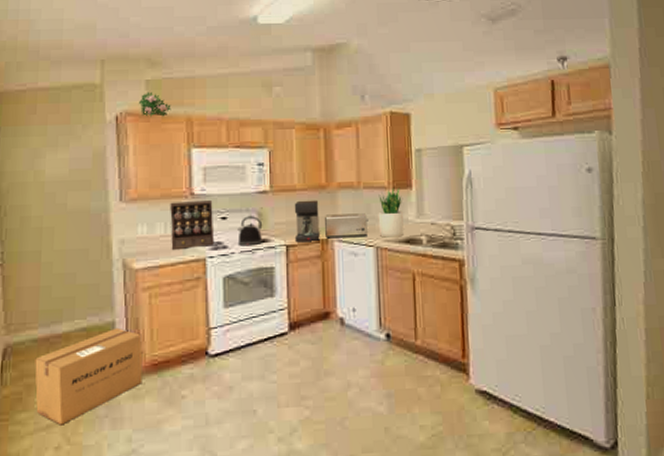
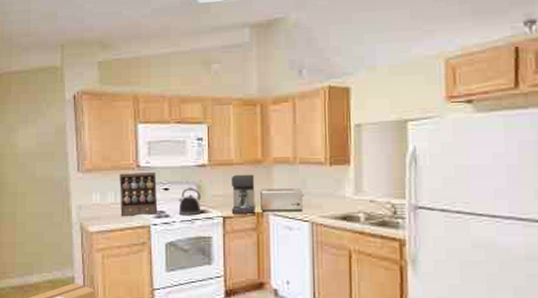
decorative plant: present [139,91,171,117] -> none [93,72,120,96]
planter: present [378,188,404,239] -> none [314,164,340,215]

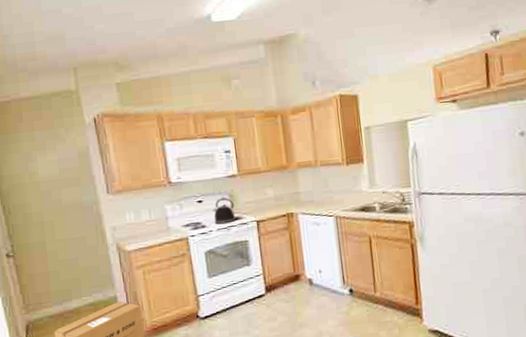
spice rack: present [119,171,158,217] -> none [151,186,194,233]
coffee maker: present [231,174,255,215] -> none [260,179,286,218]
toaster: present [261,188,304,212] -> none [288,188,327,213]

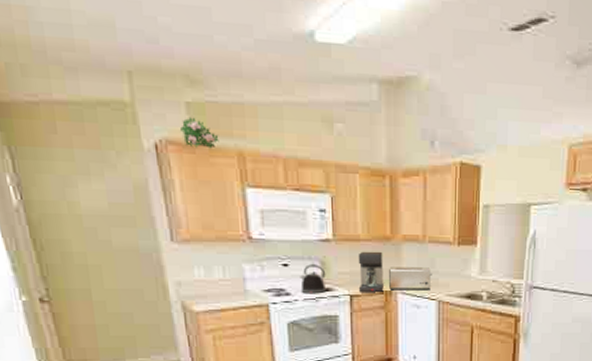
decorative plant: none [113,93,143,117] -> present [181,117,219,149]
coffee maker: none [260,179,286,218] -> present [358,251,384,293]
toaster: none [288,188,327,213] -> present [389,267,432,291]

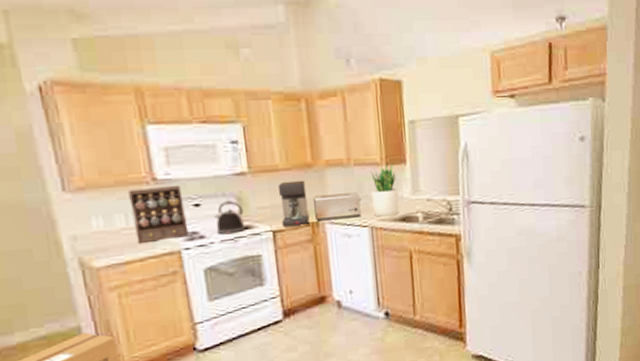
decorative plant: present [181,117,219,149] -> none [67,54,113,87]
spice rack: none [227,245,277,295] -> present [128,184,189,245]
planter: none [442,244,466,294] -> present [371,164,399,218]

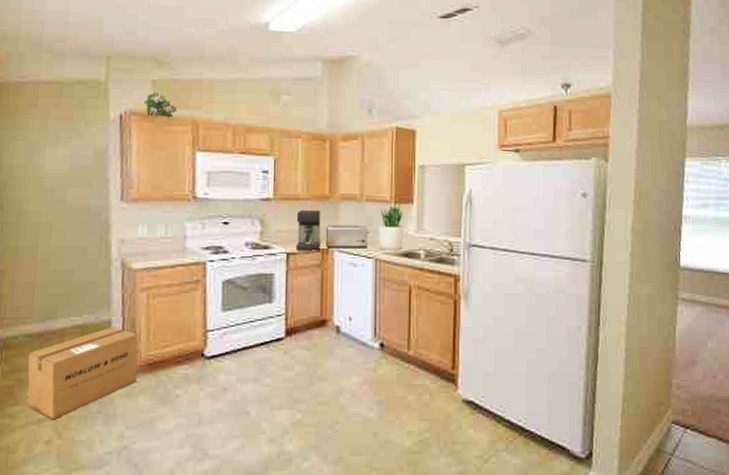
decorative plant: none [67,54,113,87] -> present [145,92,178,118]
spice rack: present [128,184,189,245] -> none [171,204,216,253]
kettle: present [214,201,246,235] -> none [238,222,265,252]

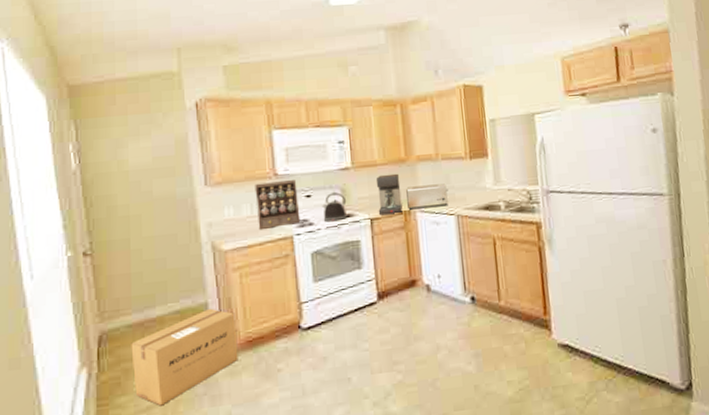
decorative plant: present [145,92,178,118] -> none [218,77,250,102]
spice rack: none [171,204,216,253] -> present [255,179,301,231]
kettle: none [238,222,265,252] -> present [322,192,348,223]
planter: present [378,203,403,252] -> none [456,158,483,207]

